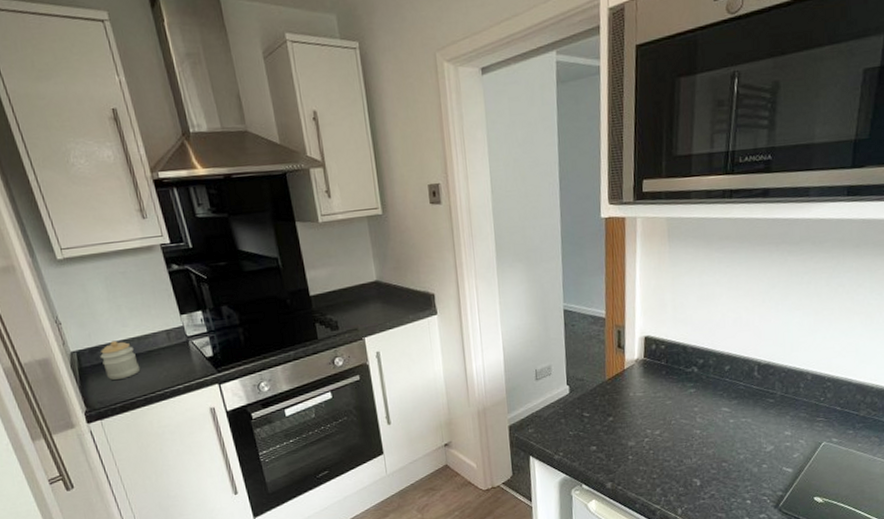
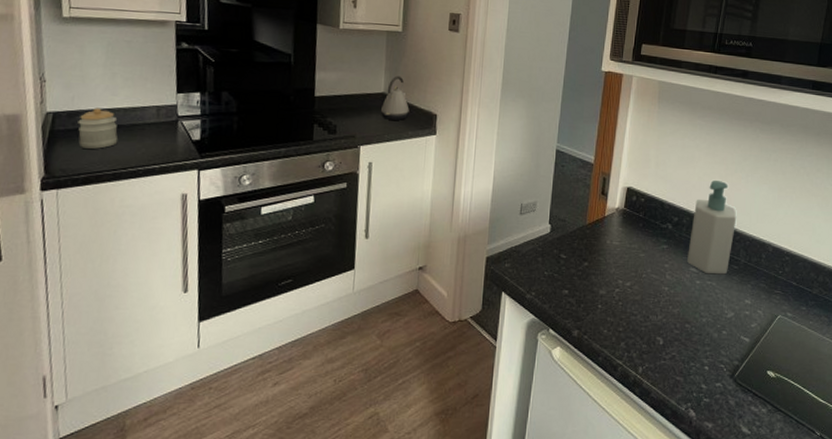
kettle: none [377,260,406,308] -> present [381,75,410,121]
soap bottle: none [717,314,769,412] -> present [687,179,737,275]

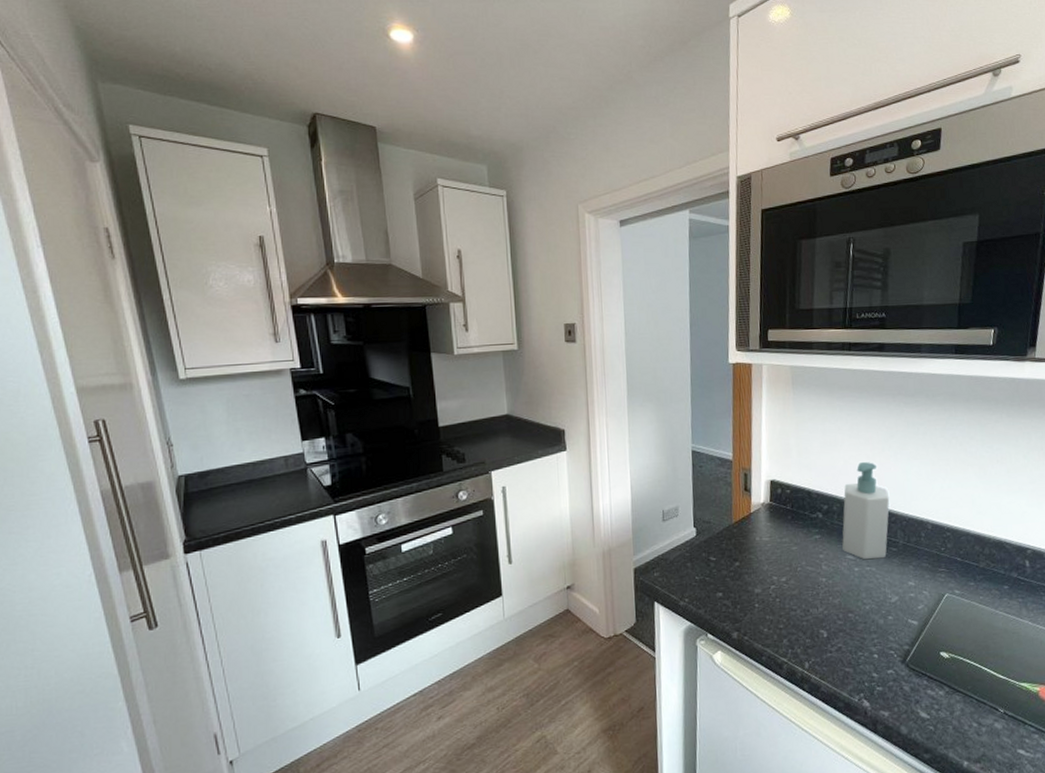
jar: present [78,108,119,149] -> none [210,465,252,507]
kettle: present [381,75,410,121] -> none [507,395,536,442]

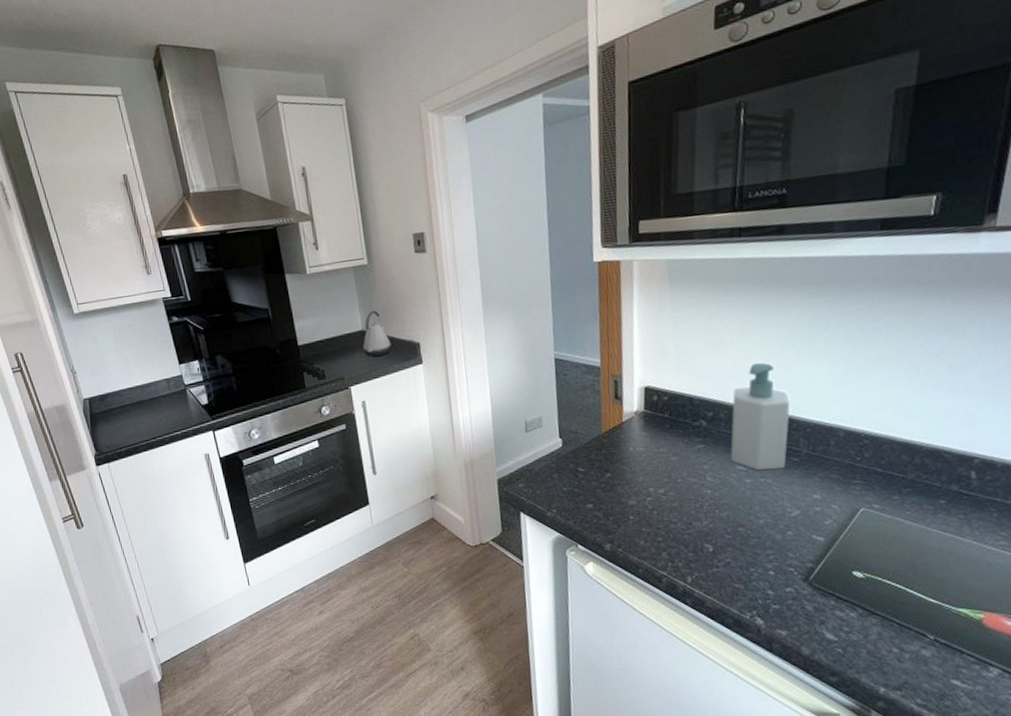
kettle: none [507,395,536,442] -> present [363,310,391,357]

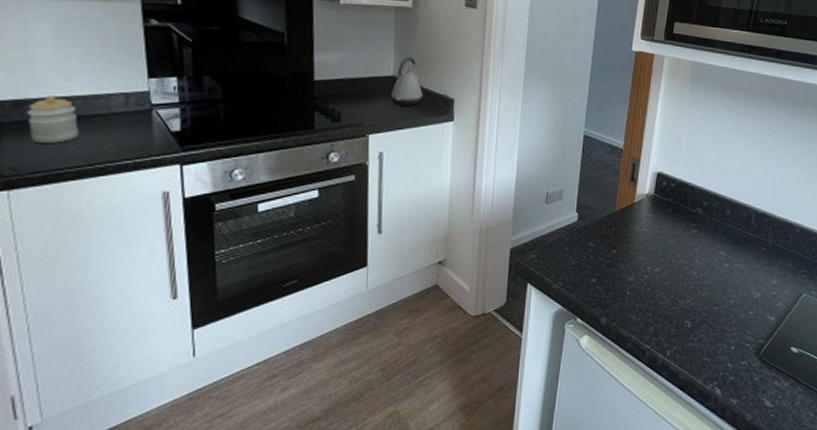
jar: none [109,388,144,426] -> present [27,96,80,143]
soap bottle: present [730,362,791,471] -> none [717,162,767,257]

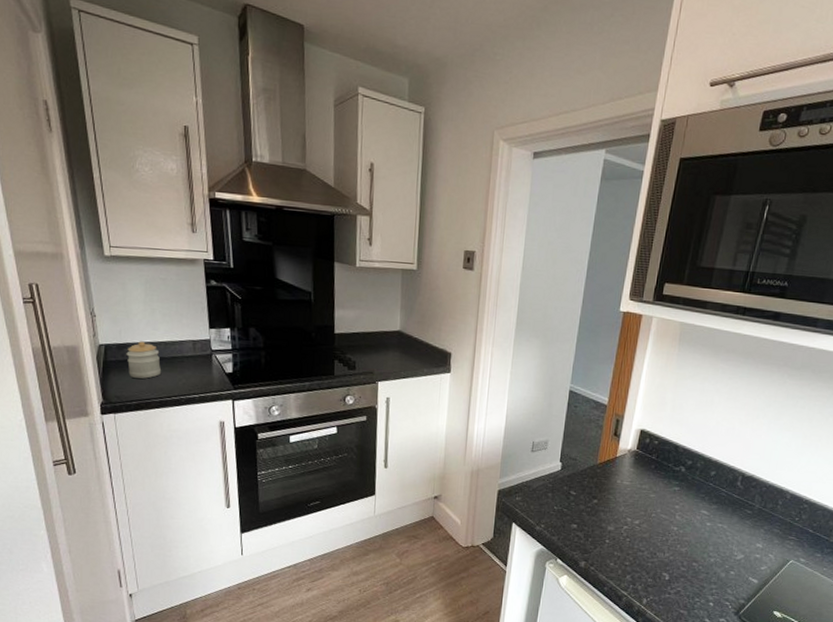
kettle: present [391,57,423,107] -> none [397,314,425,359]

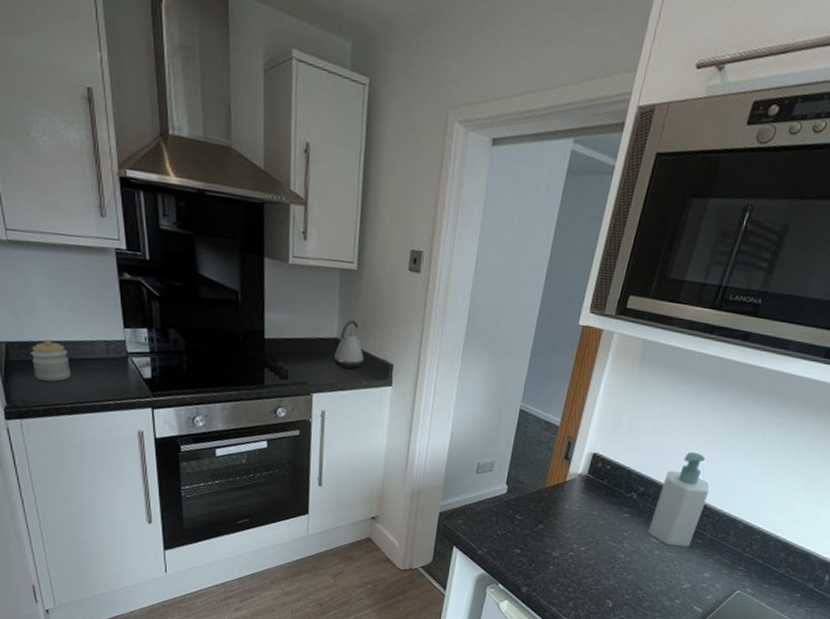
kettle: none [397,314,425,359] -> present [334,319,364,370]
soap bottle: none [699,425,755,519] -> present [648,451,710,548]

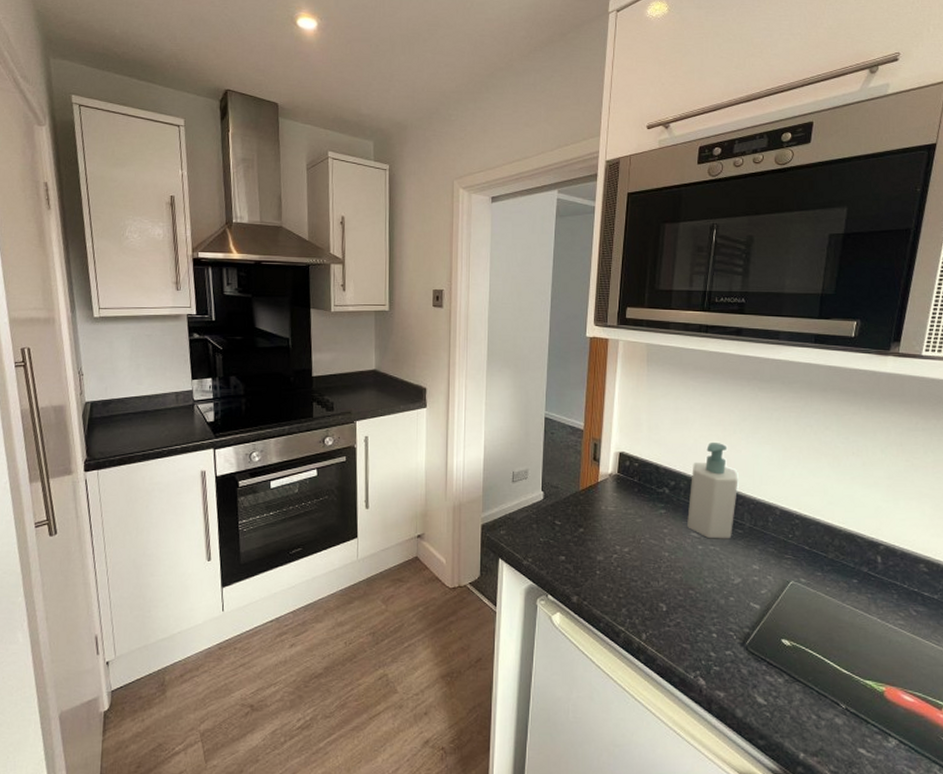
jar: present [30,339,72,382] -> none [111,396,145,433]
kettle: present [334,319,364,370] -> none [374,353,400,396]

